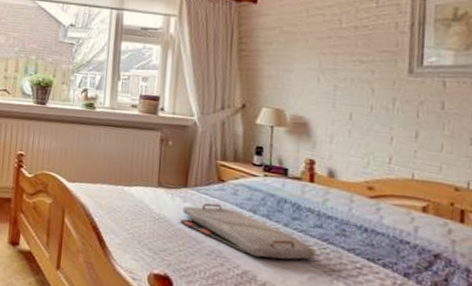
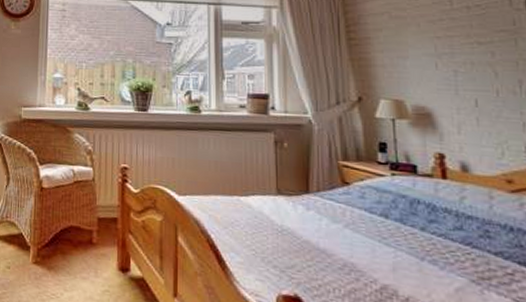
serving tray: present [179,203,316,260] -> none [304,209,460,269]

